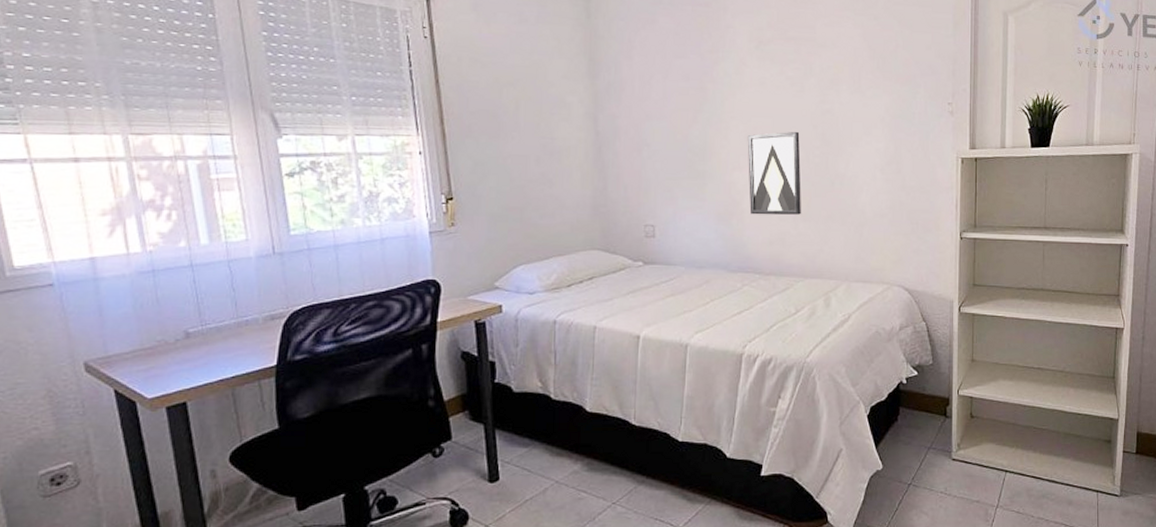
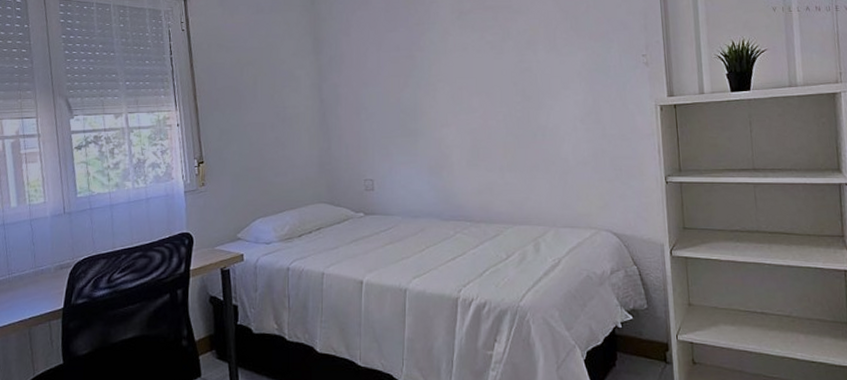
wall art: present [747,131,801,215] -> none [453,89,507,167]

